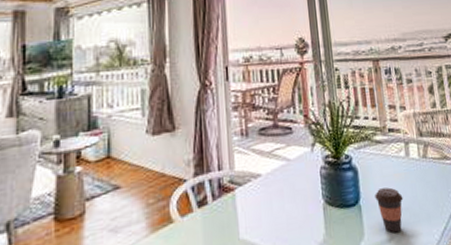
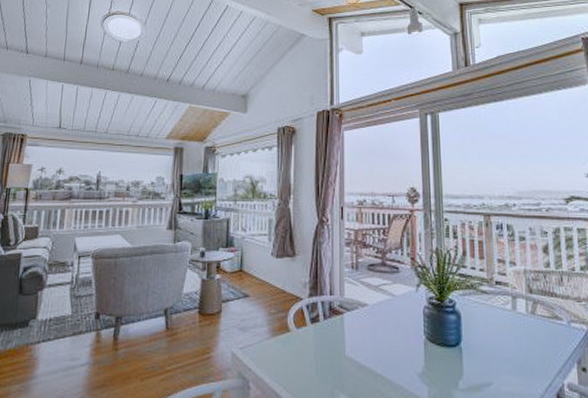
coffee cup: present [375,187,403,233] -> none [477,336,507,379]

